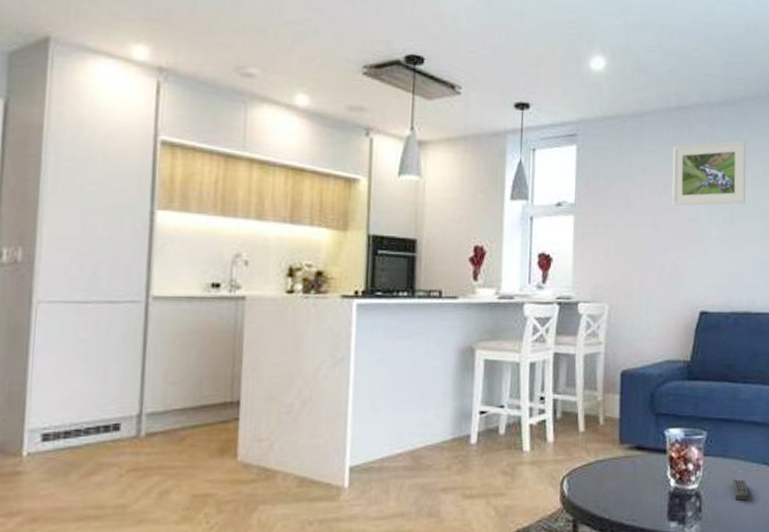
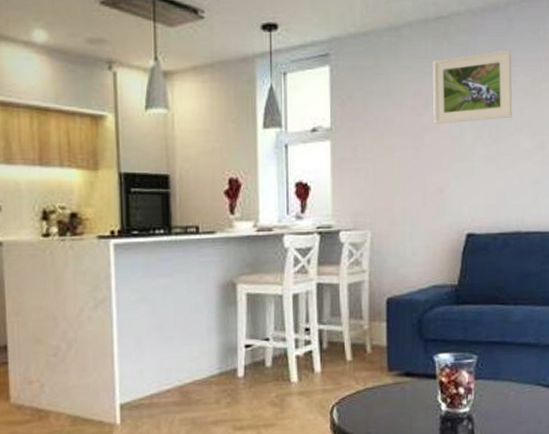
remote control: present [732,478,750,501] -> none [505,400,523,422]

